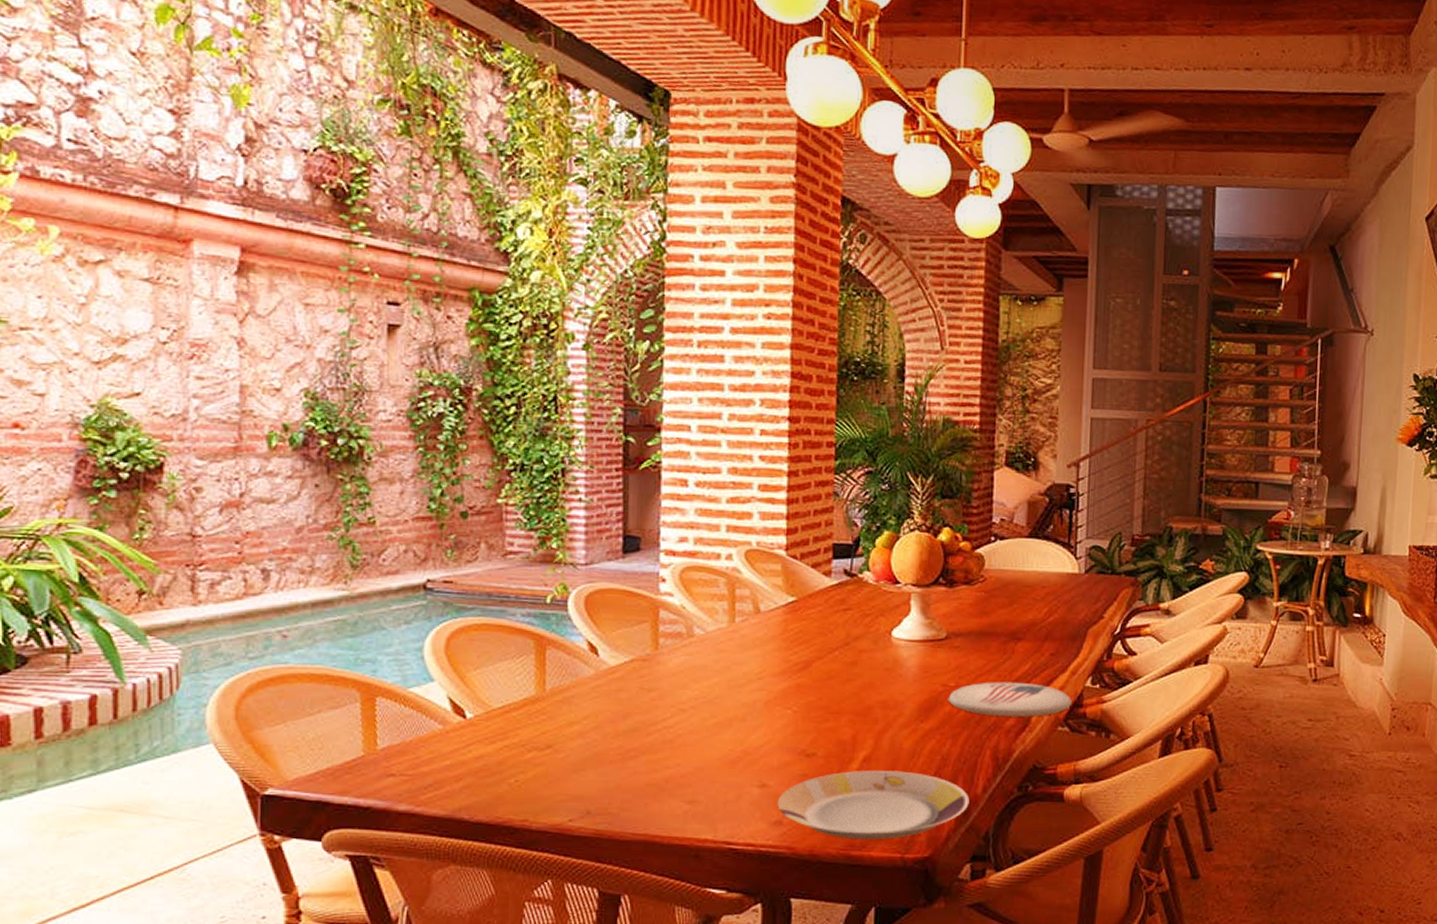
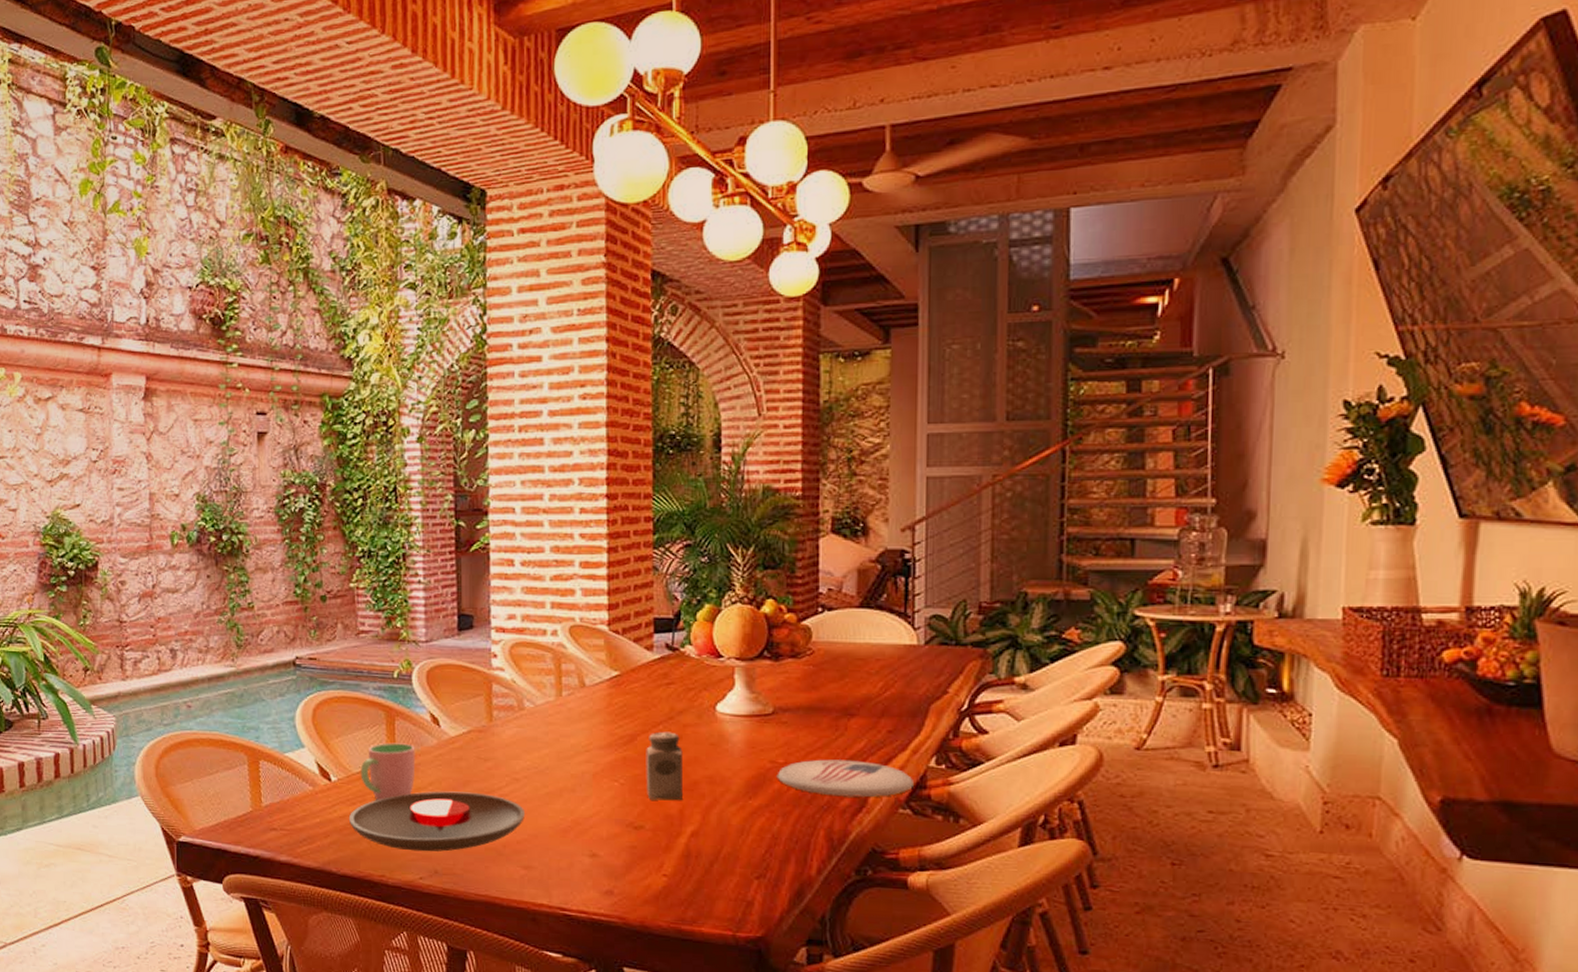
plate: none [487,725,690,792] -> present [349,791,524,852]
cup: none [502,674,569,737] -> present [360,743,416,800]
plate: present [777,771,970,840] -> none [608,845,803,917]
salt shaker: none [819,657,858,727] -> present [646,731,683,801]

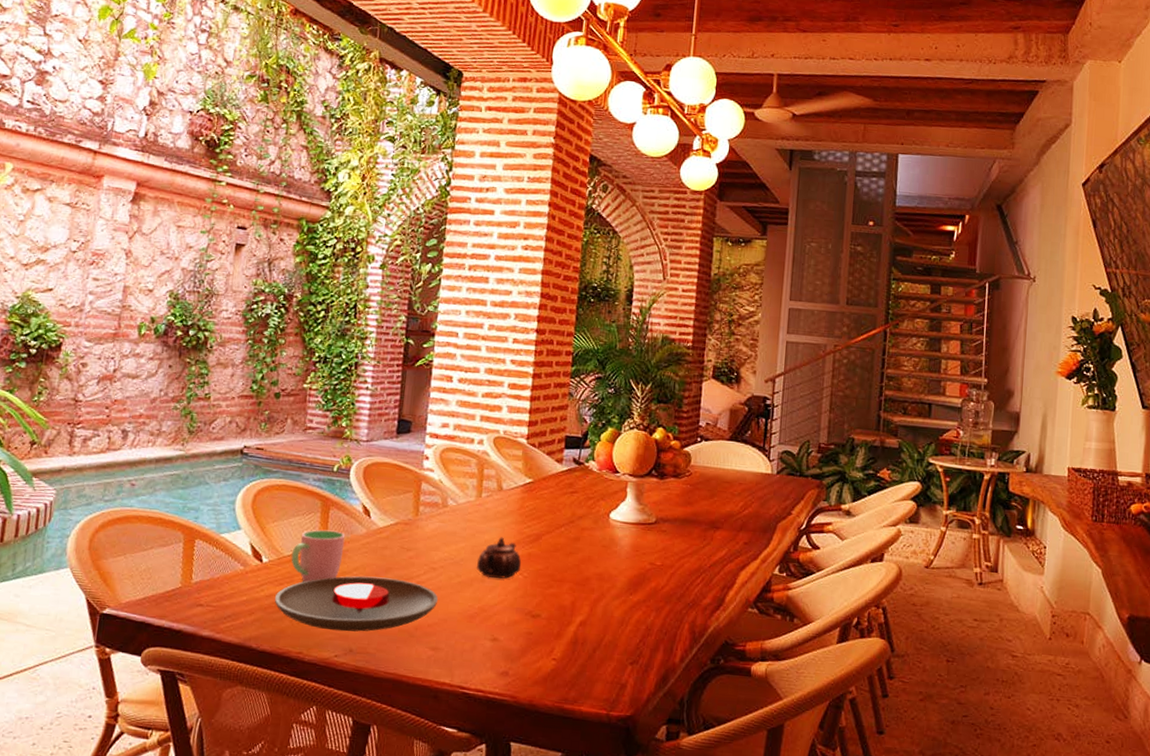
teapot: none [565,740,616,788] -> present [477,537,522,579]
salt shaker: present [646,731,683,801] -> none [546,533,579,593]
plate: present [777,759,913,798] -> none [654,563,761,598]

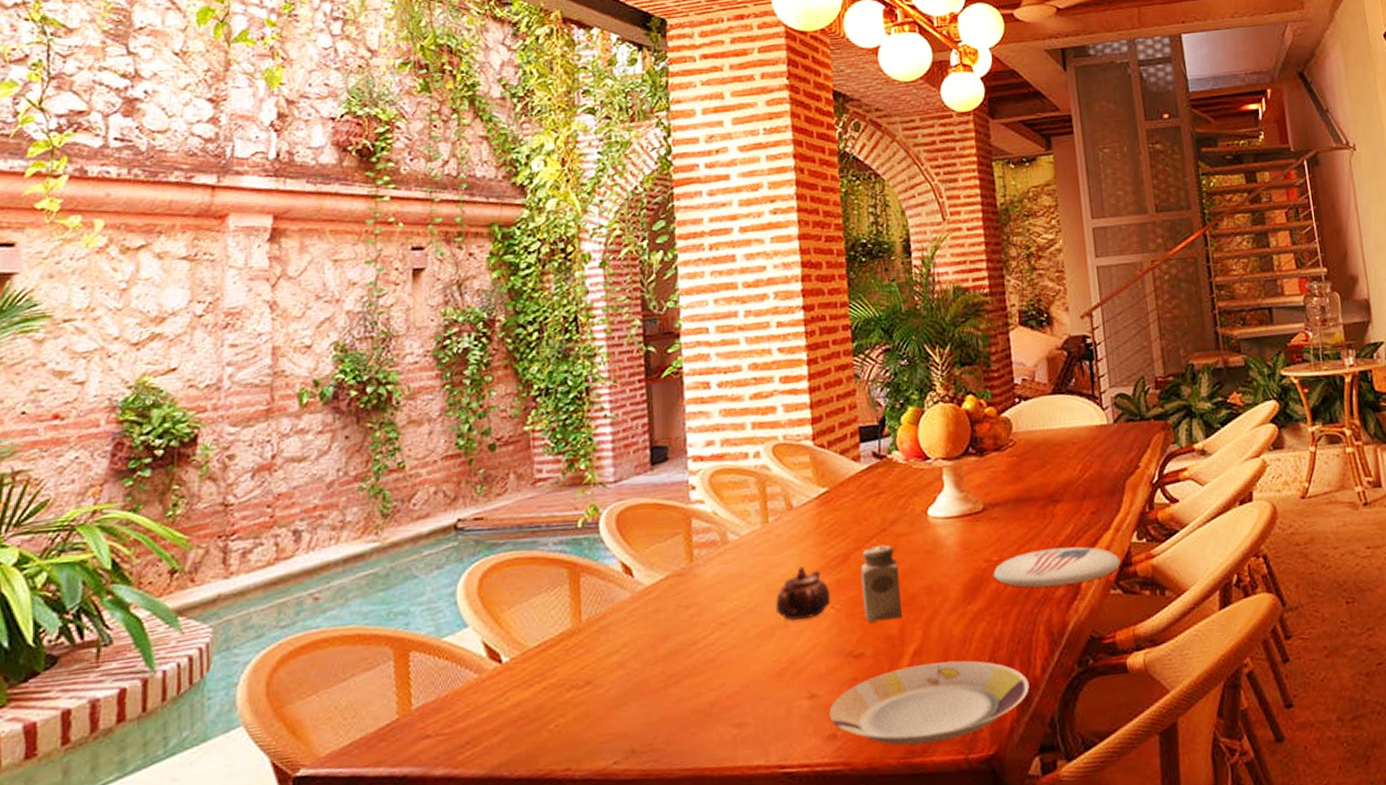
plate: present [275,576,438,632] -> none [525,646,734,733]
cup: present [291,529,346,582] -> none [538,602,606,676]
plate: none [505,633,668,697] -> present [829,660,1030,746]
salt shaker: none [546,533,579,593] -> present [860,544,902,623]
plate: none [654,563,761,598] -> present [993,546,1120,588]

